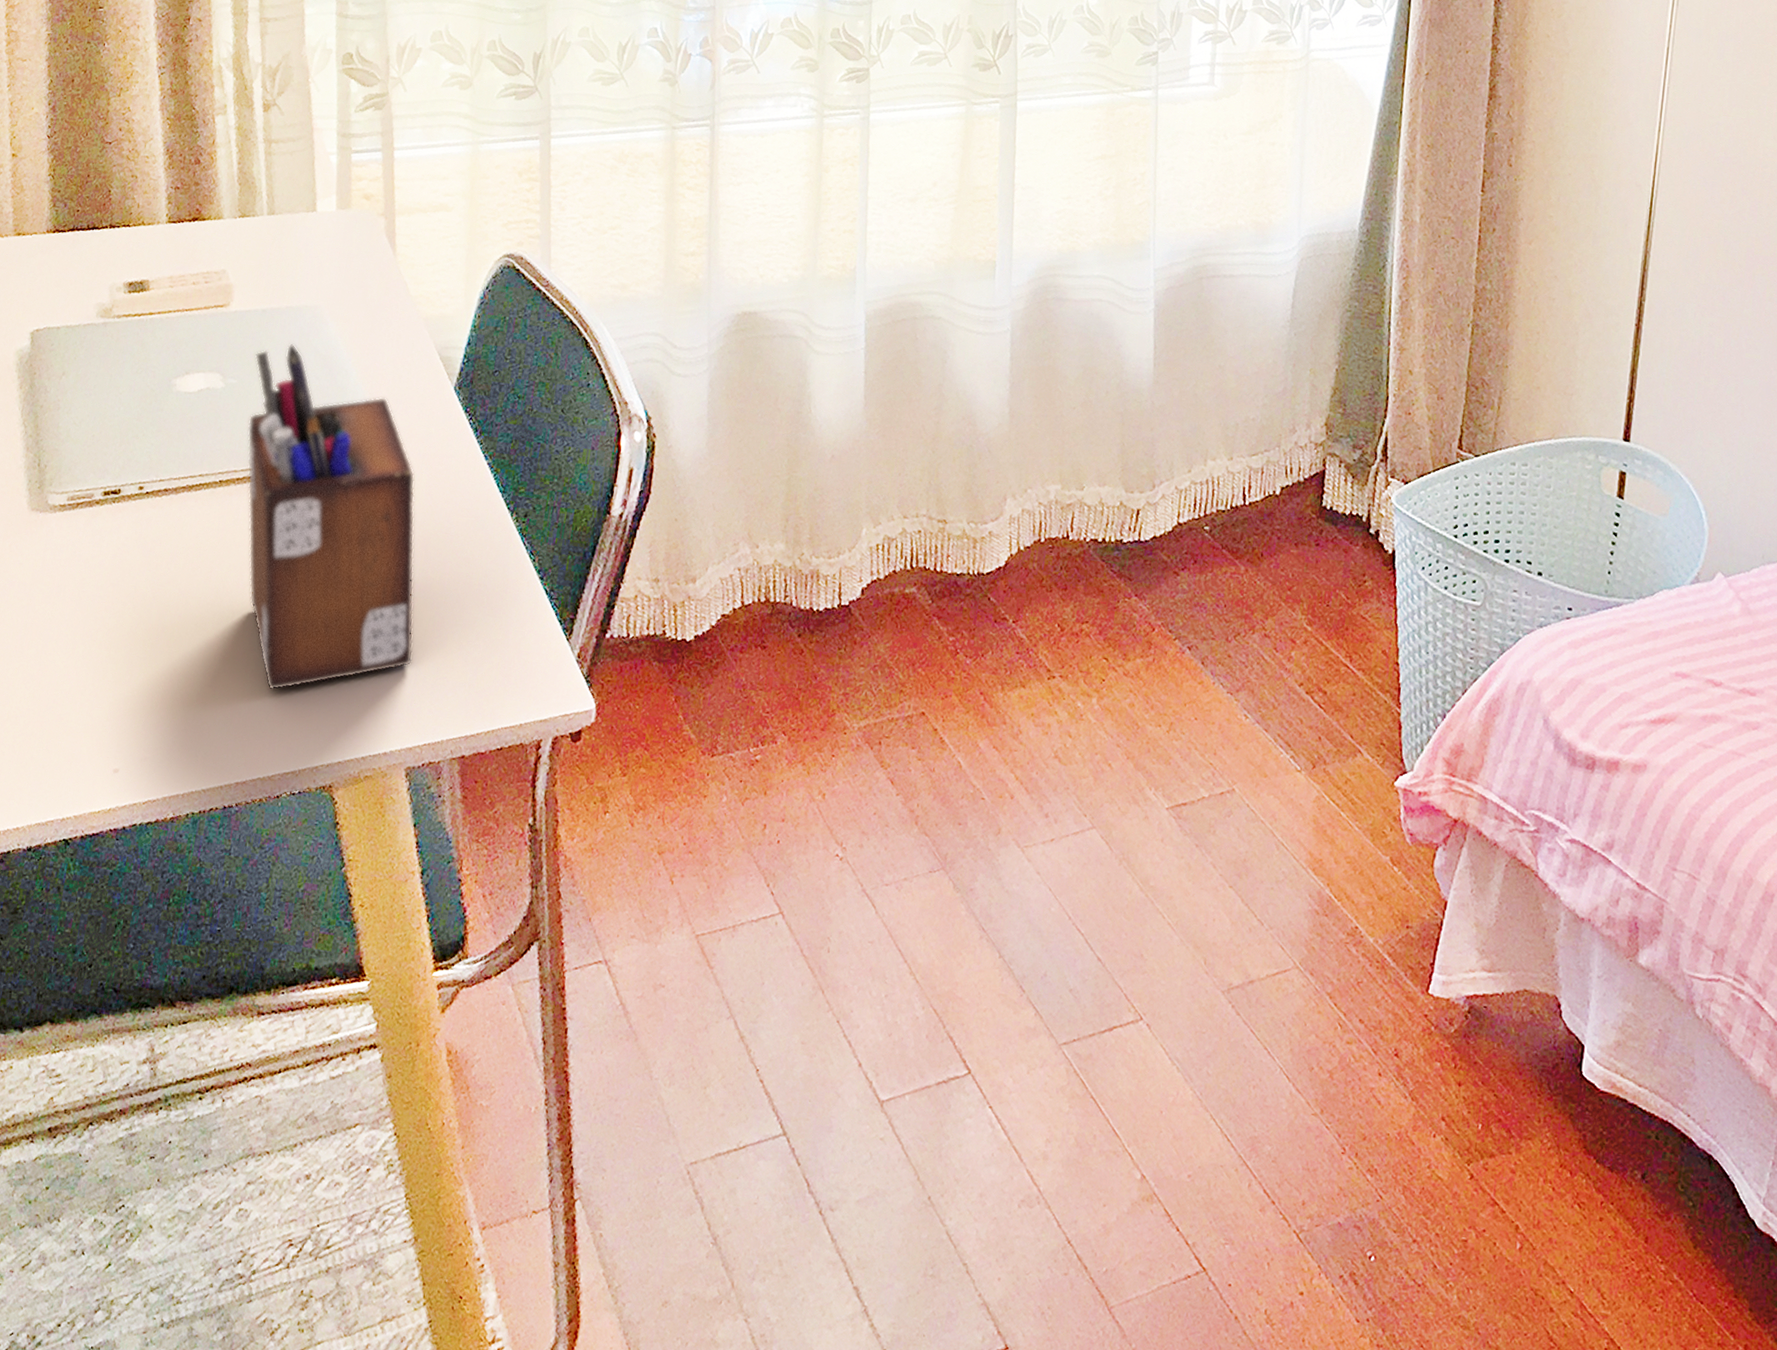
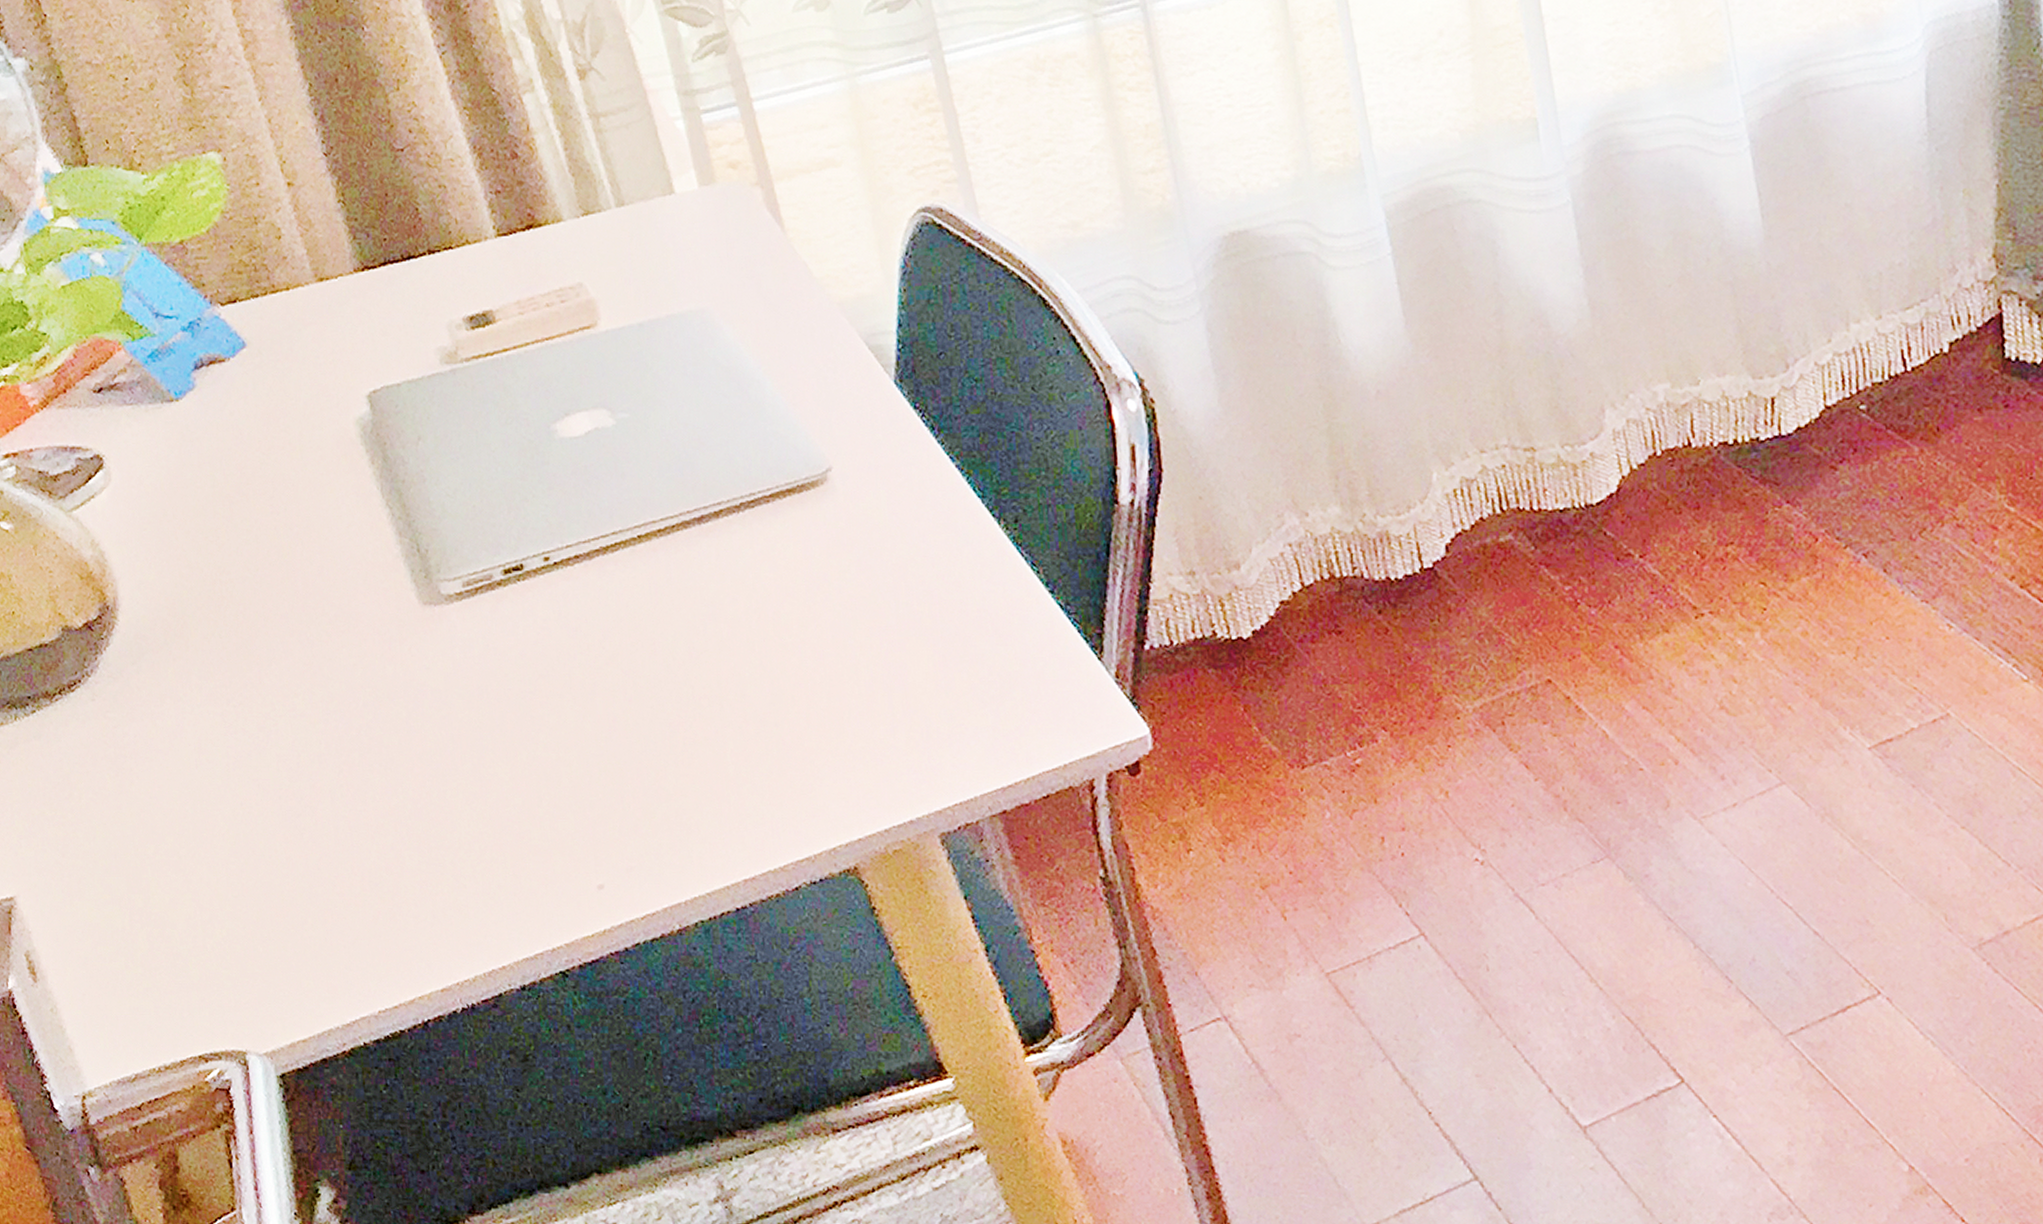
desk organizer: present [247,343,415,691] -> none [644,358,919,769]

